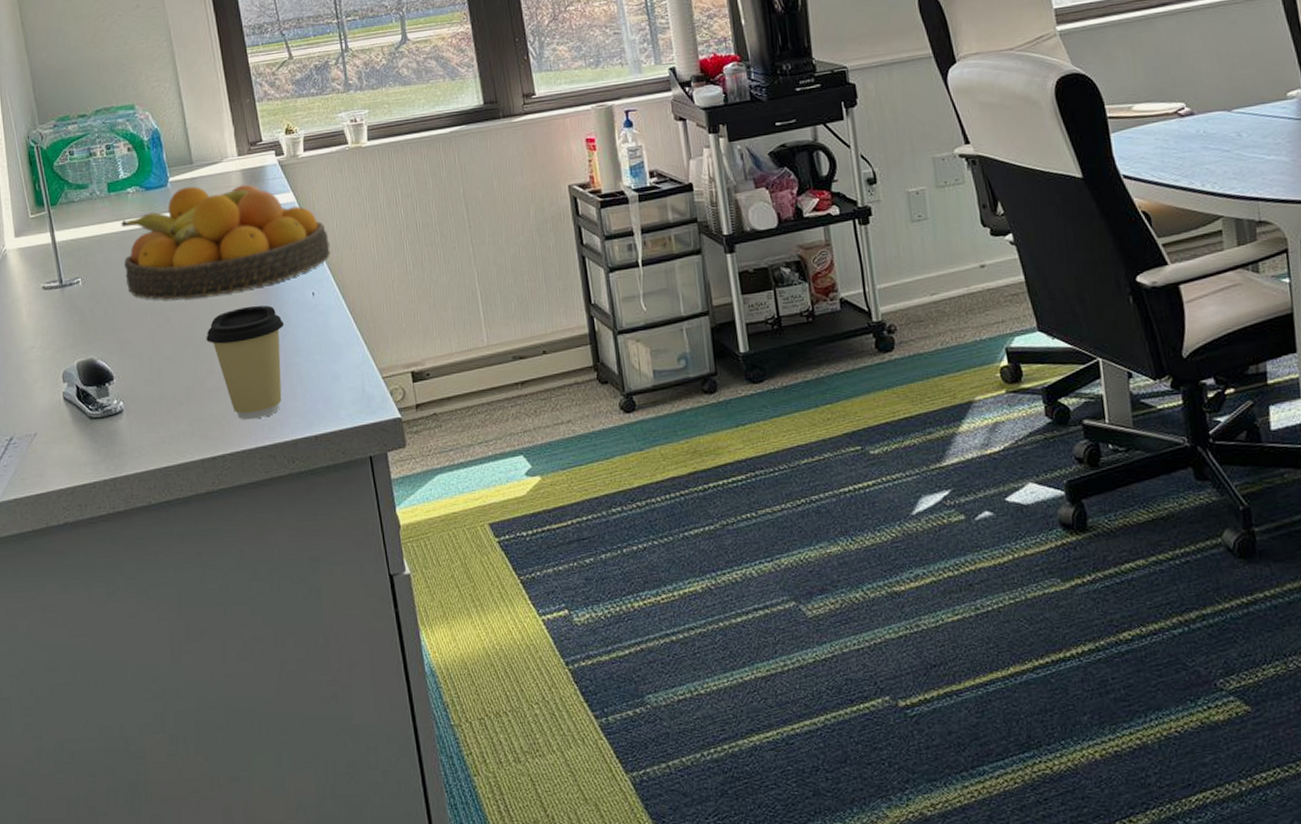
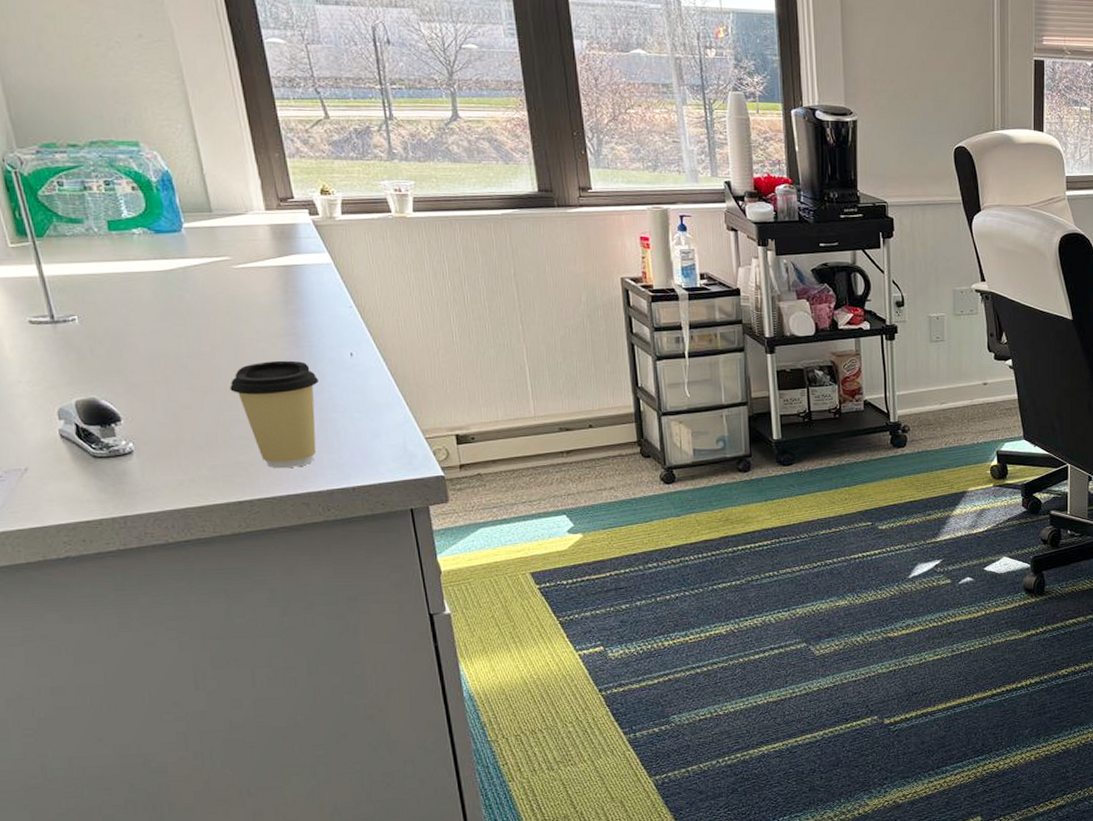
fruit bowl: present [121,184,330,300] -> none [125,234,371,348]

